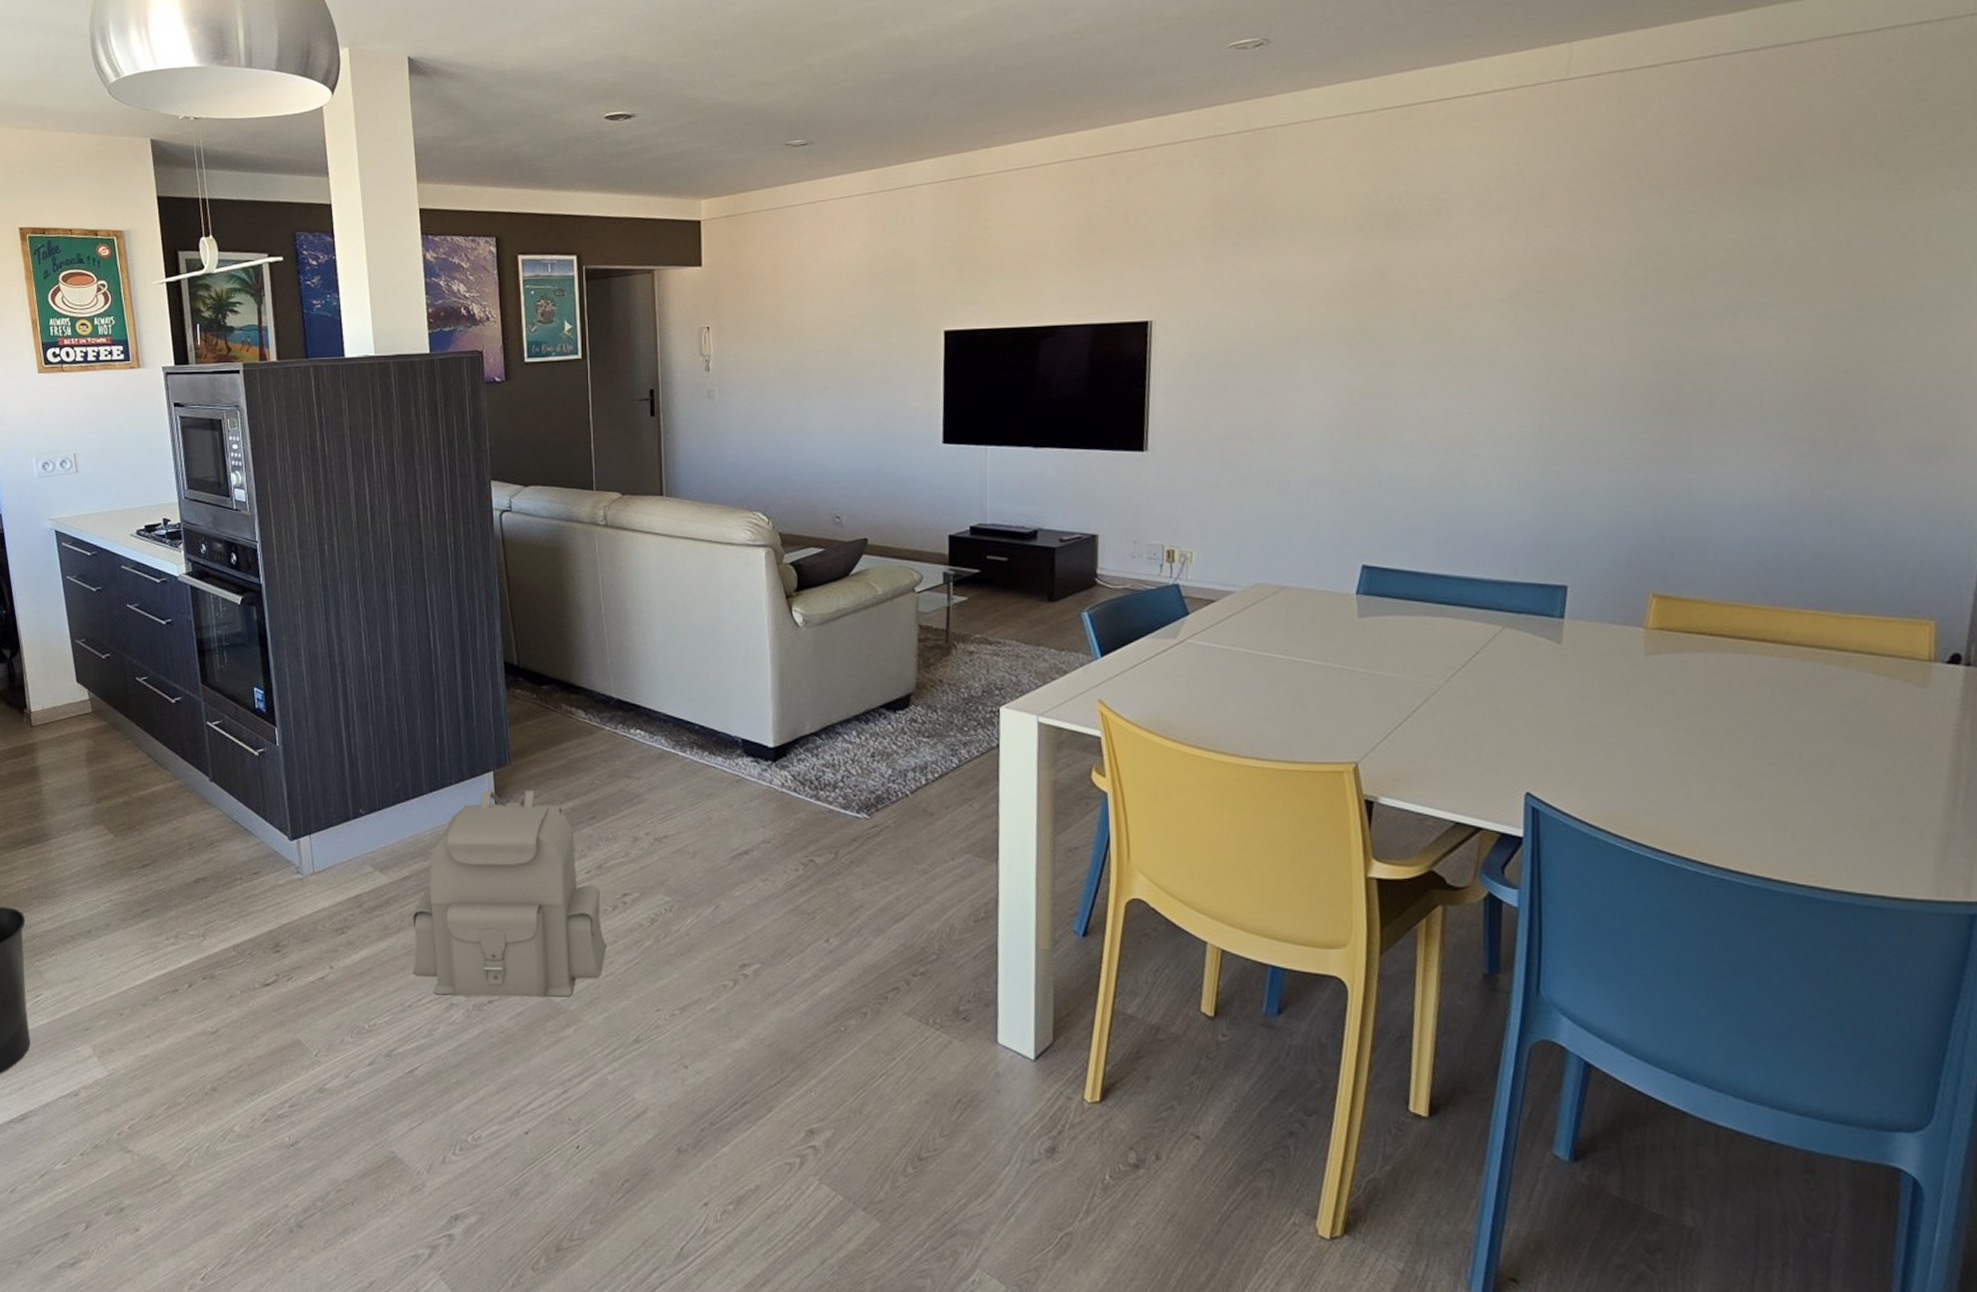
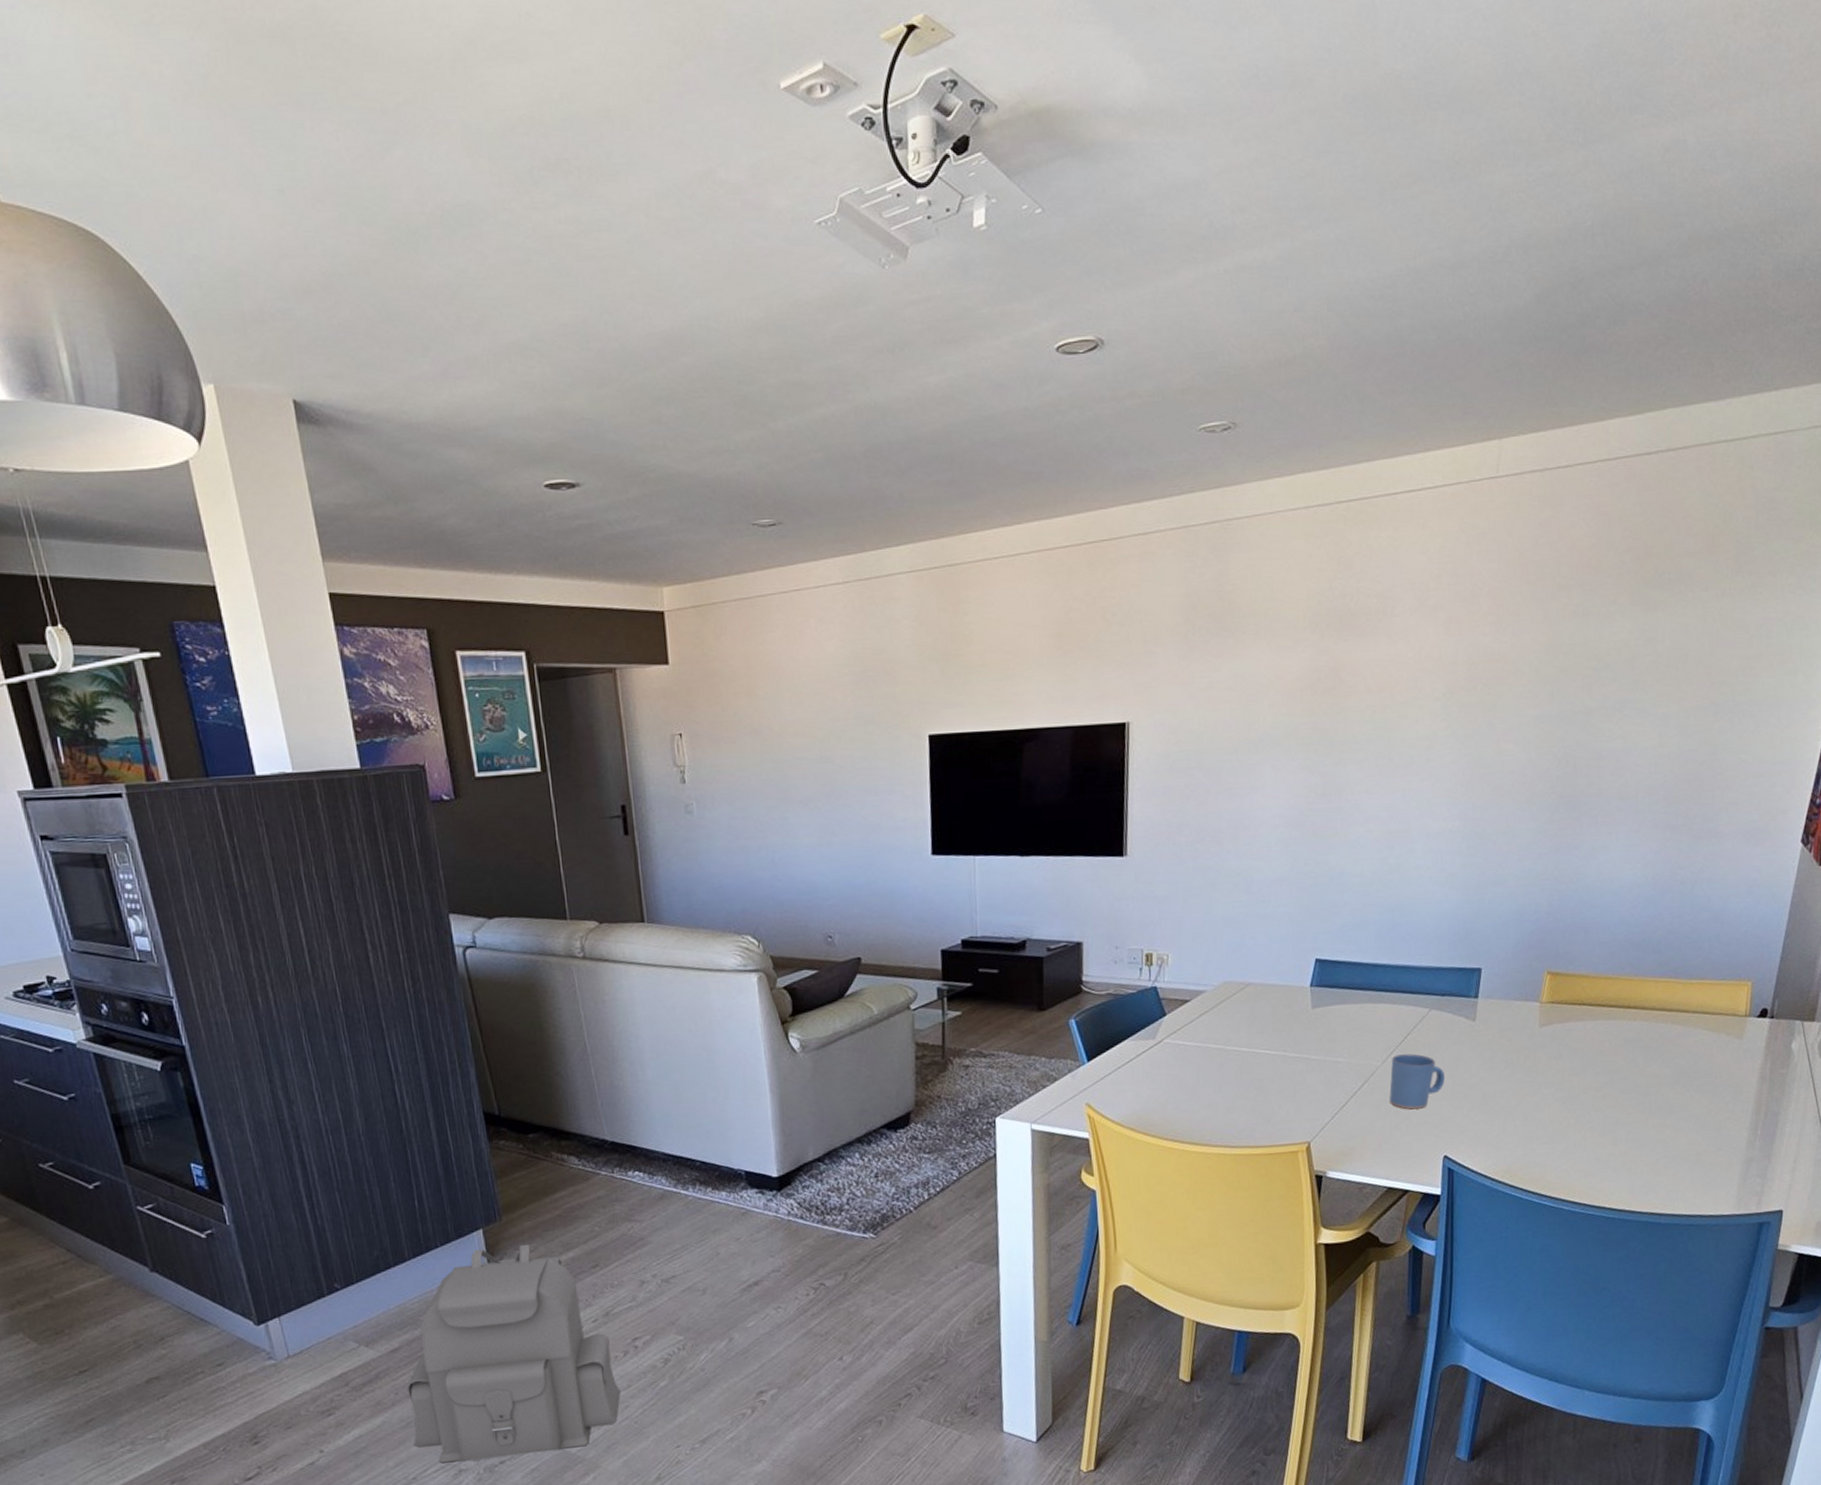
mug: none [1455,674,1525,737] -> present [1389,1053,1445,1110]

